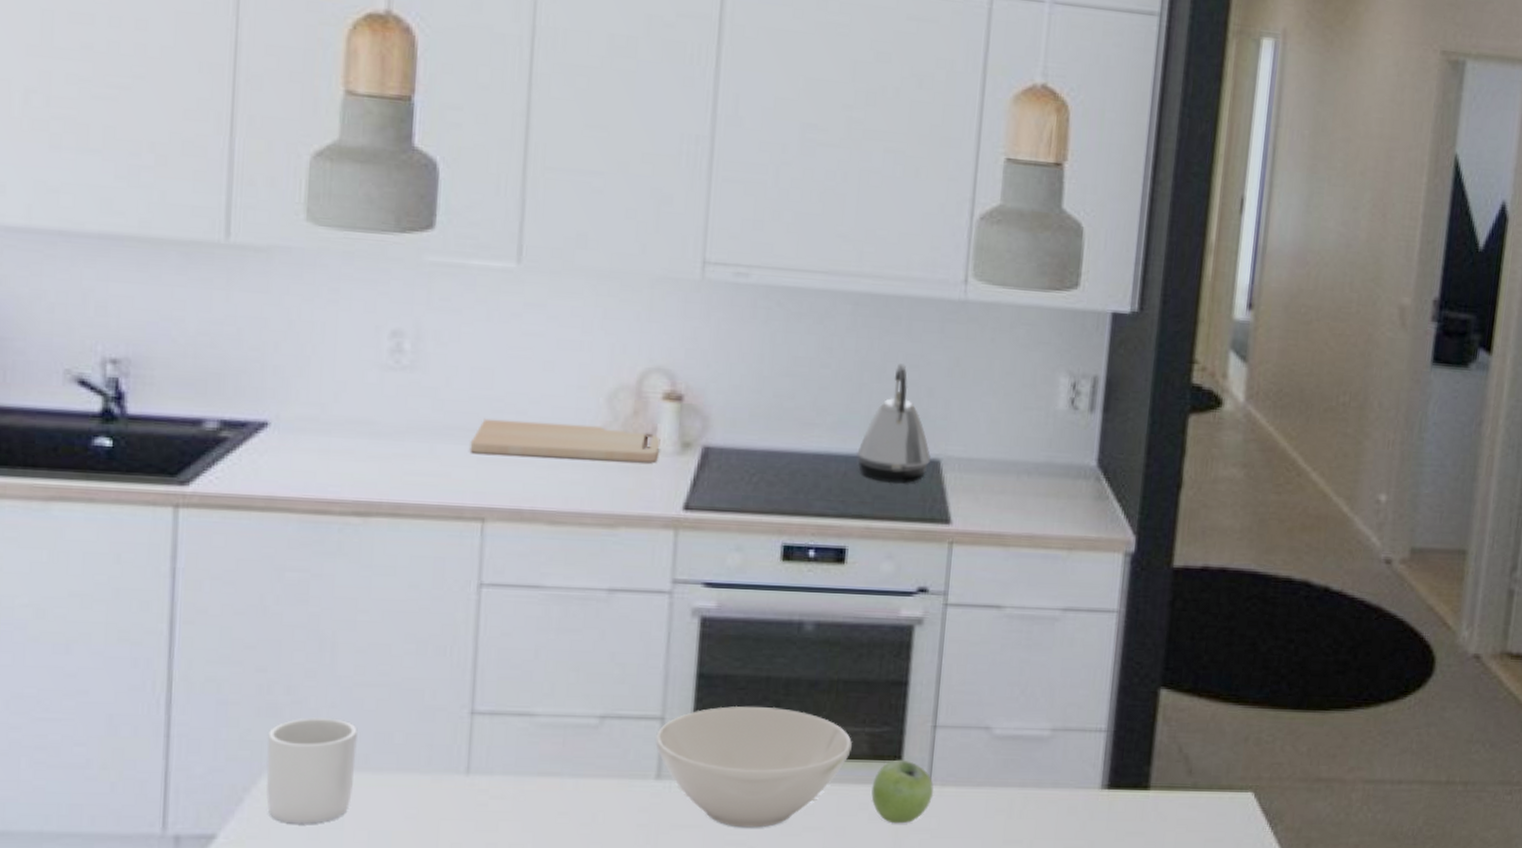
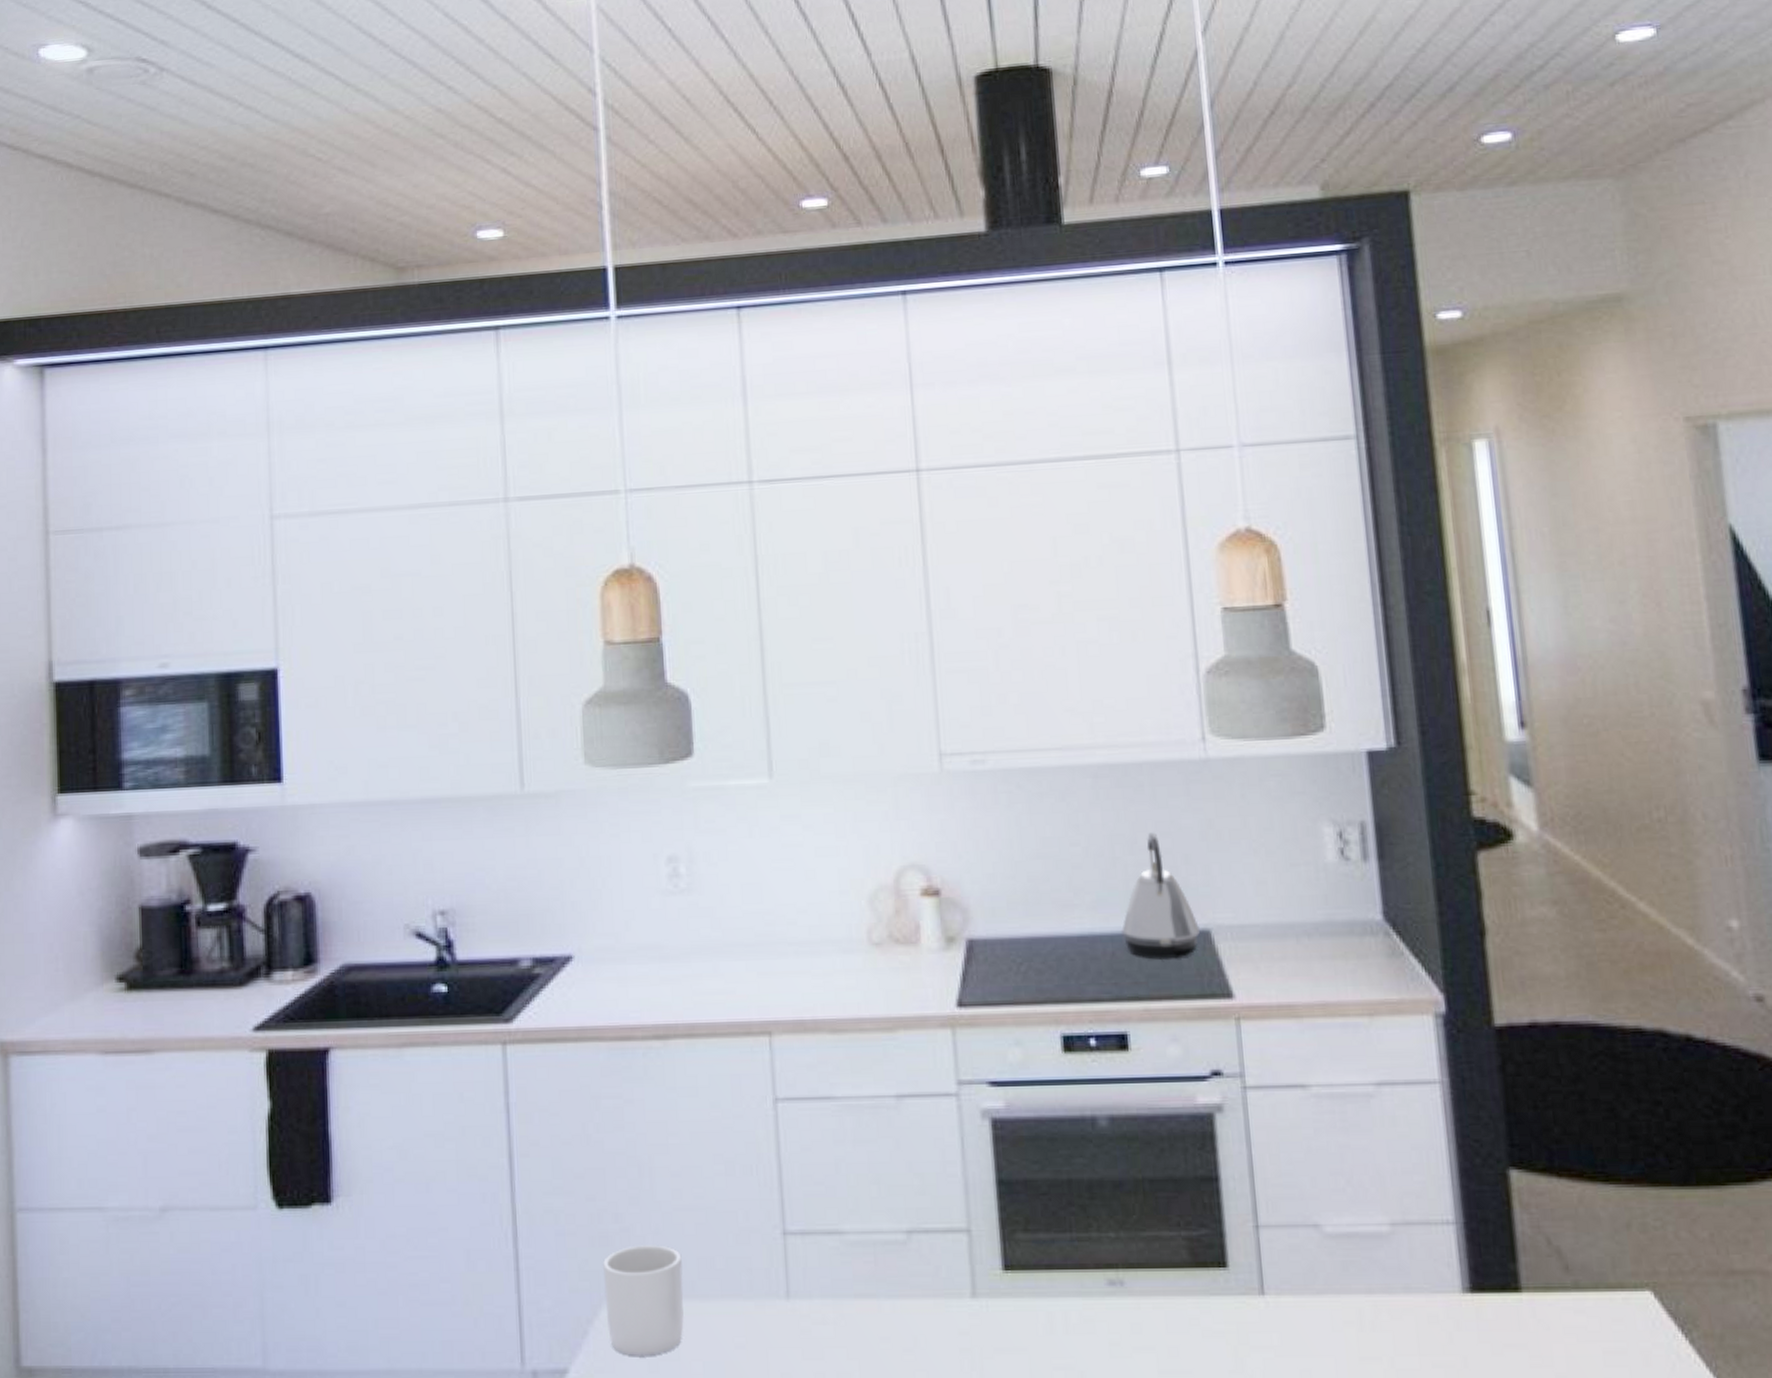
cutting board: present [470,418,661,462] -> none [749,928,925,968]
bowl: present [655,705,852,828] -> none [965,1212,1170,1350]
fruit: present [871,759,934,824] -> none [1198,1266,1270,1341]

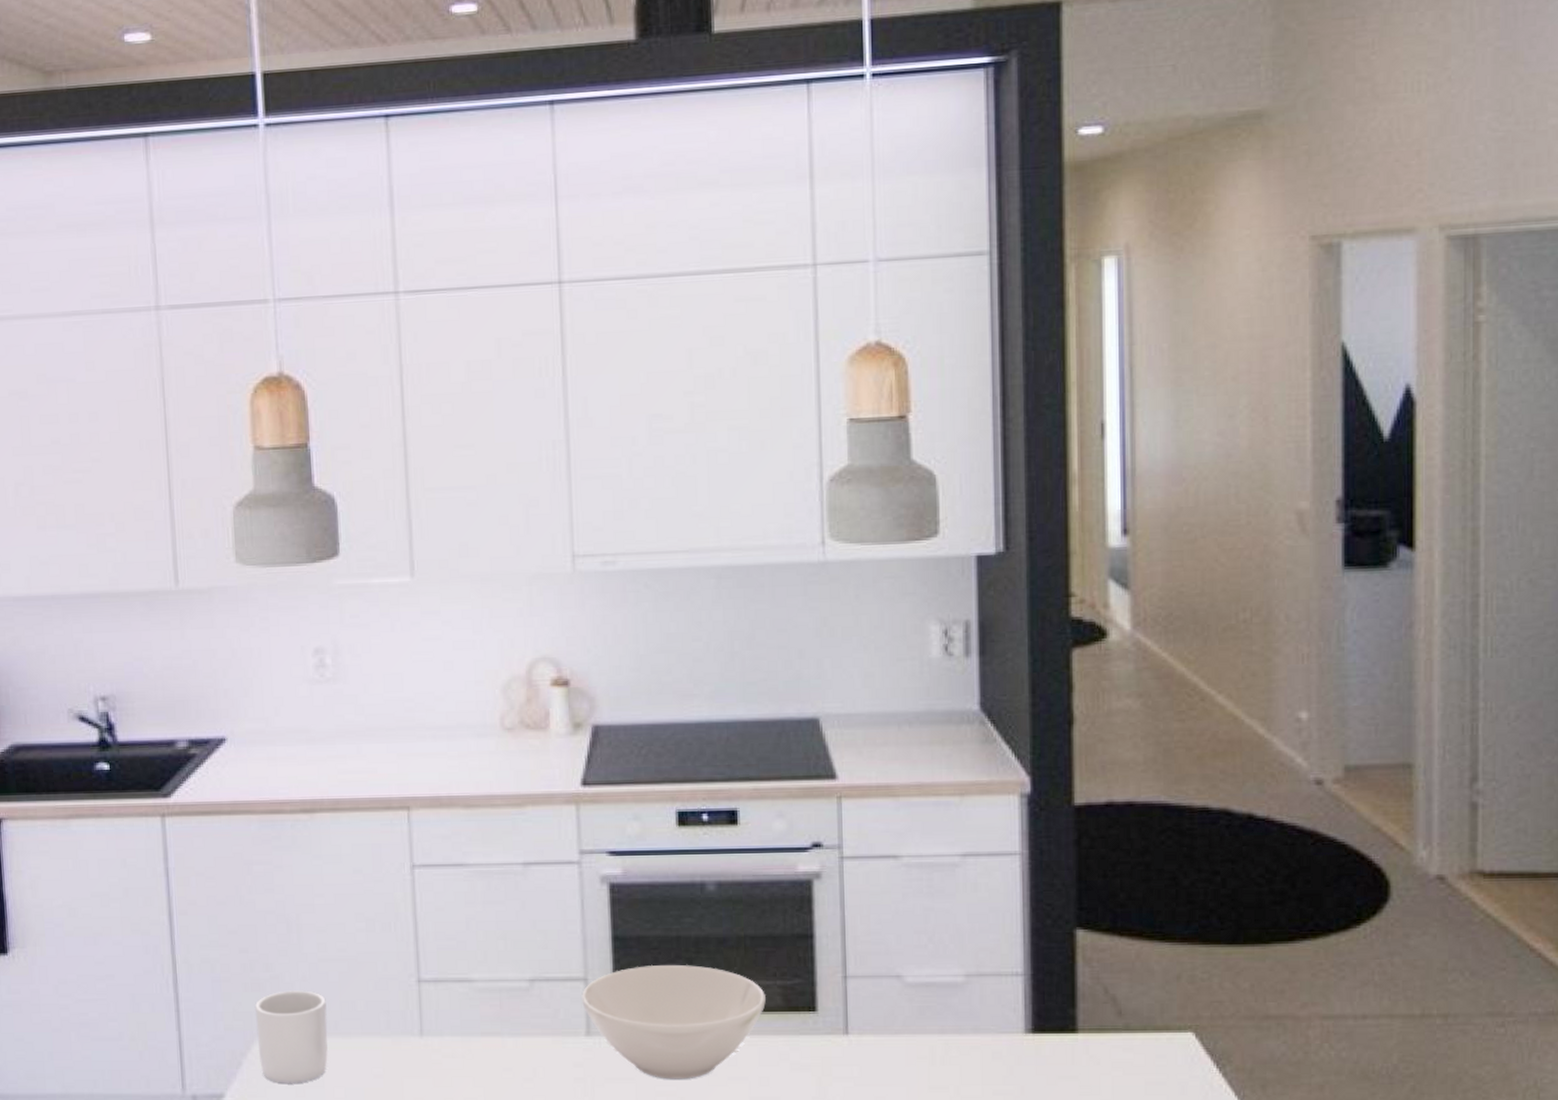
bowl: none [965,1212,1170,1350] -> present [582,964,766,1079]
kettle: present [1122,832,1200,960] -> none [737,629,809,744]

